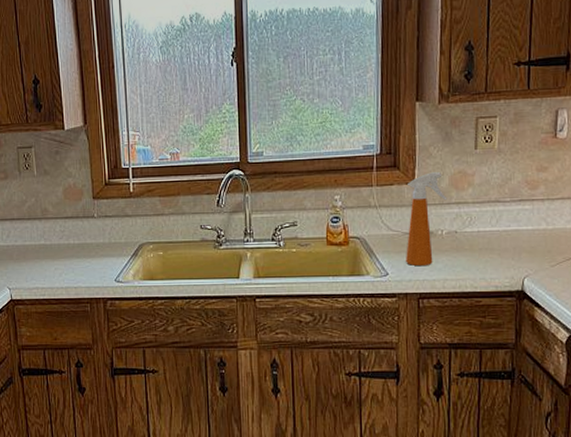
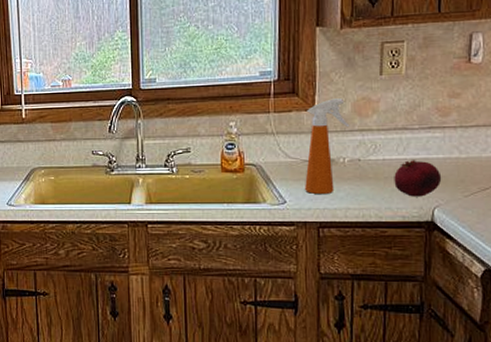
fruit: none [488,231,531,267] -> present [394,160,442,197]

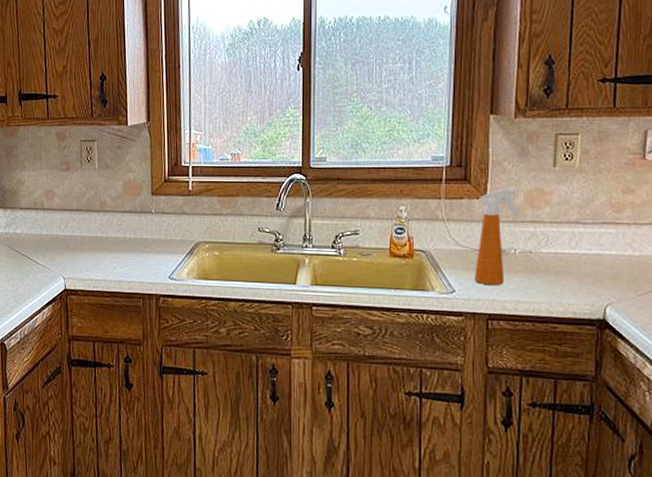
fruit: present [394,160,442,197] -> none [566,255,615,294]

